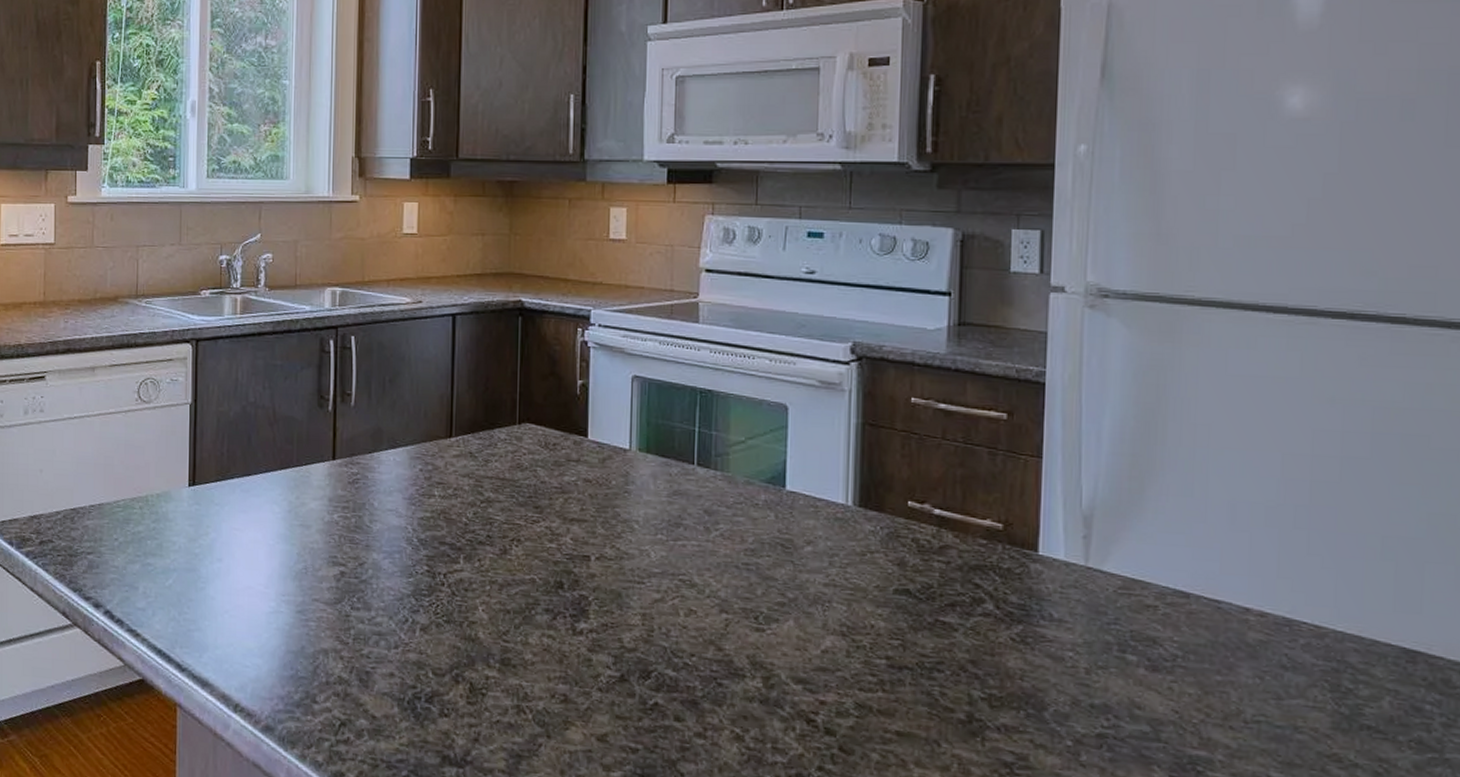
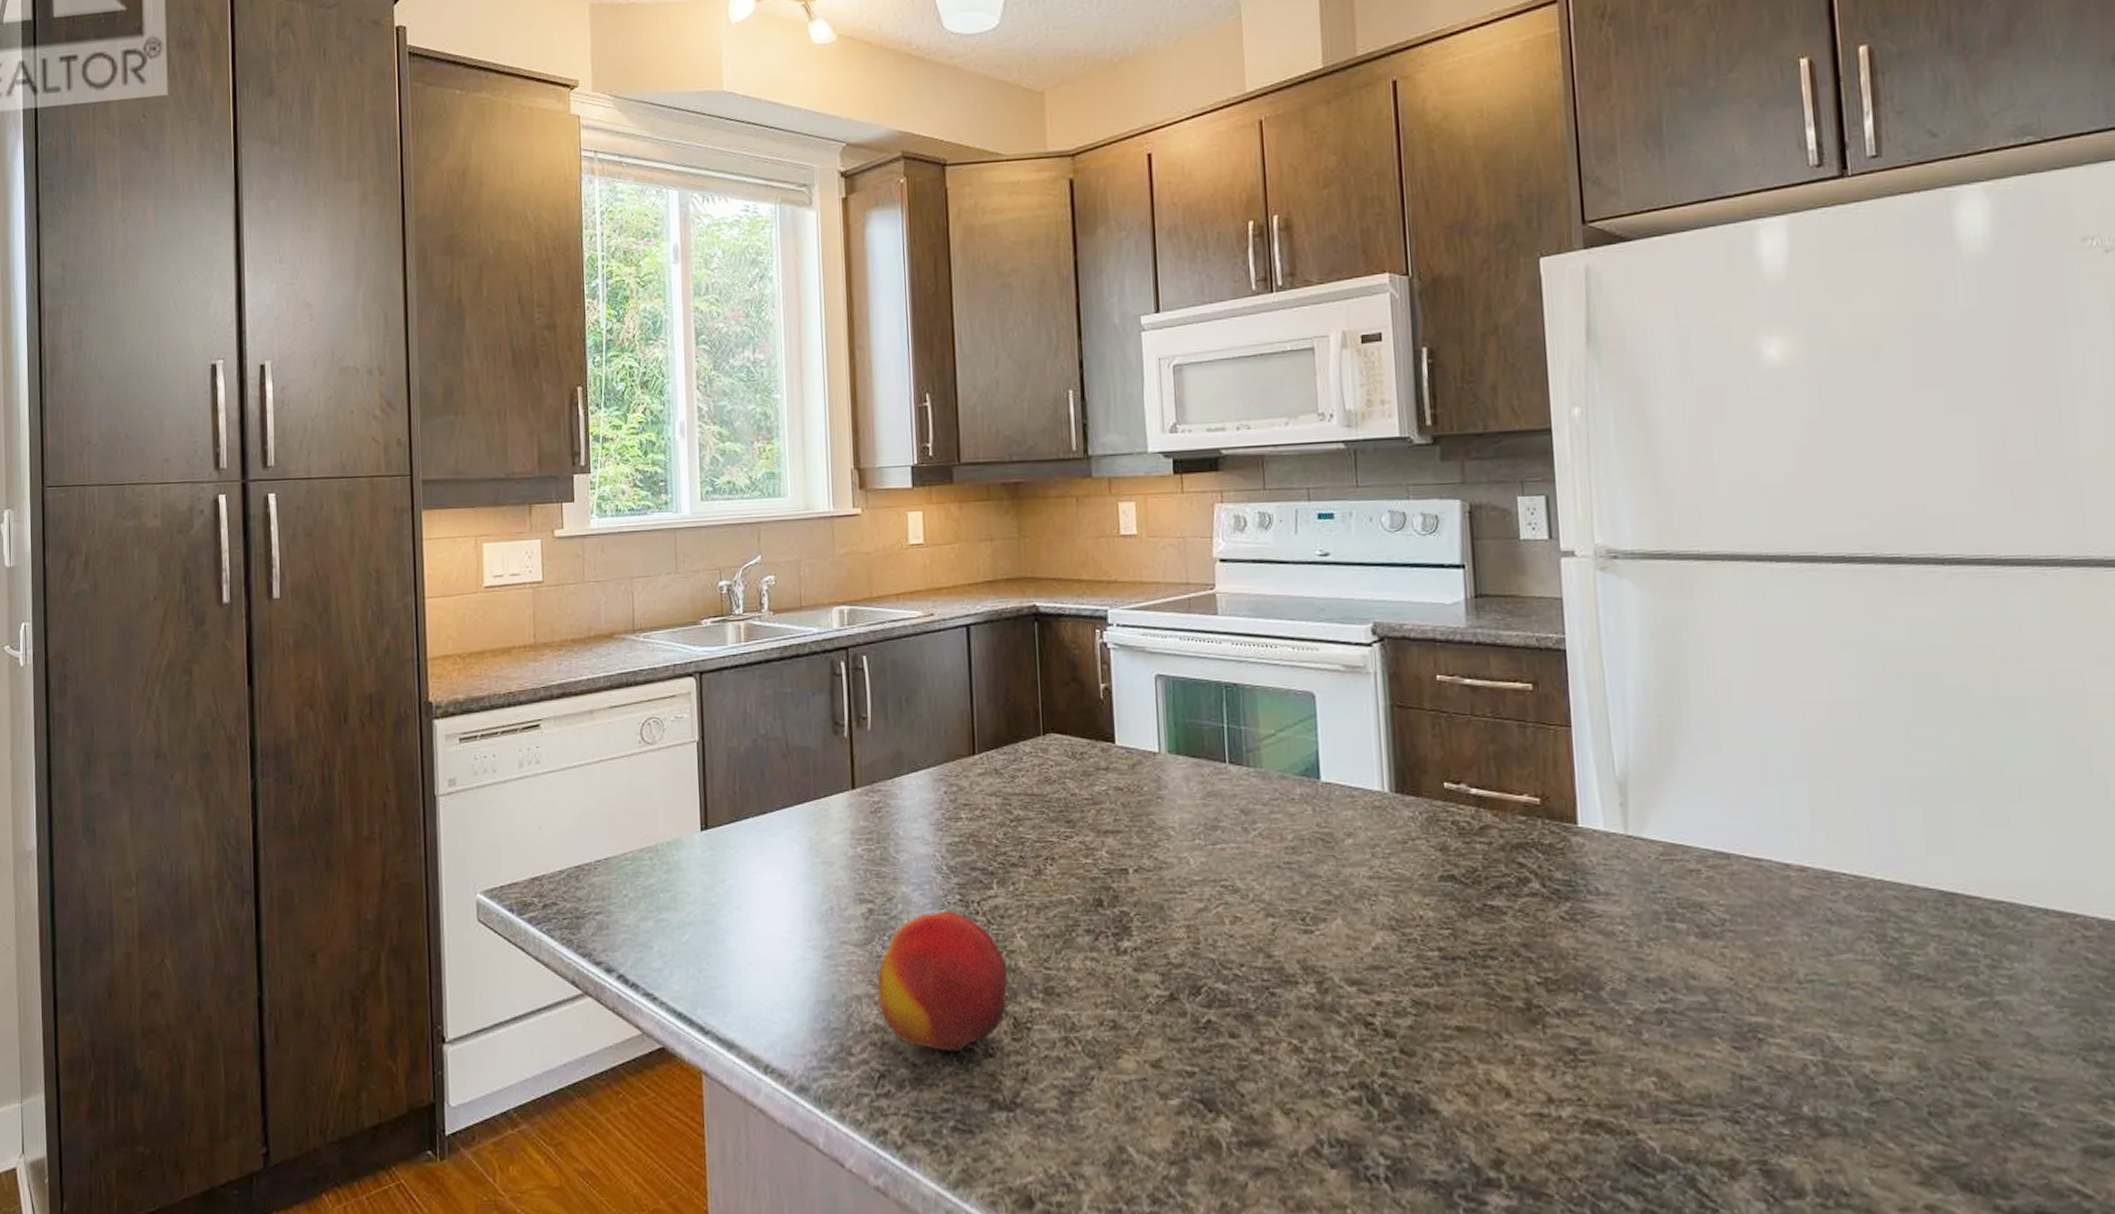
fruit: none [343,578,468,709] -> present [877,909,1008,1052]

